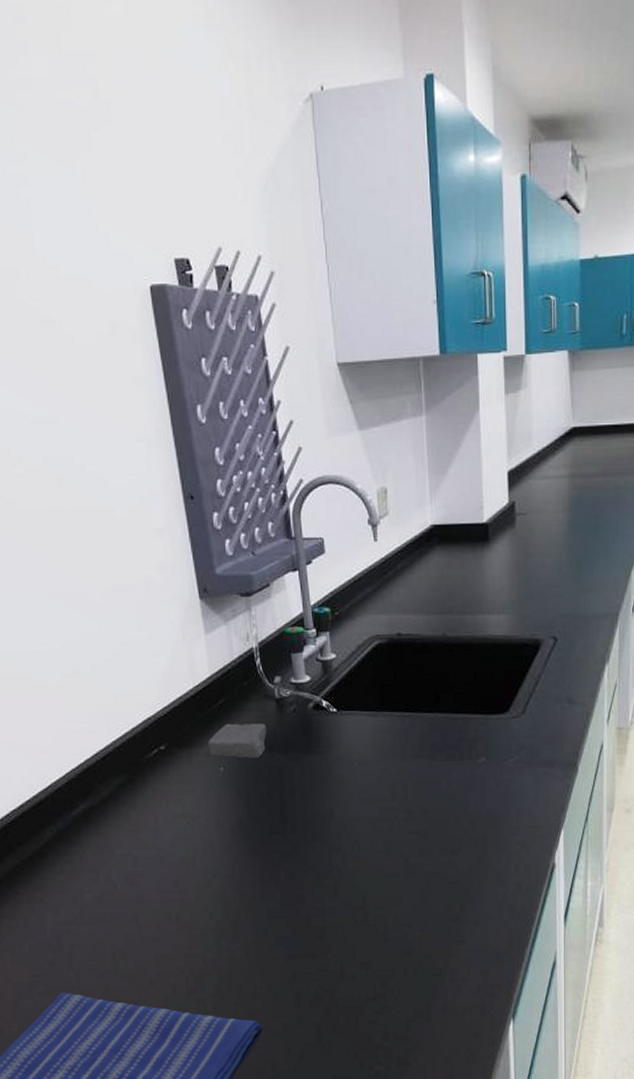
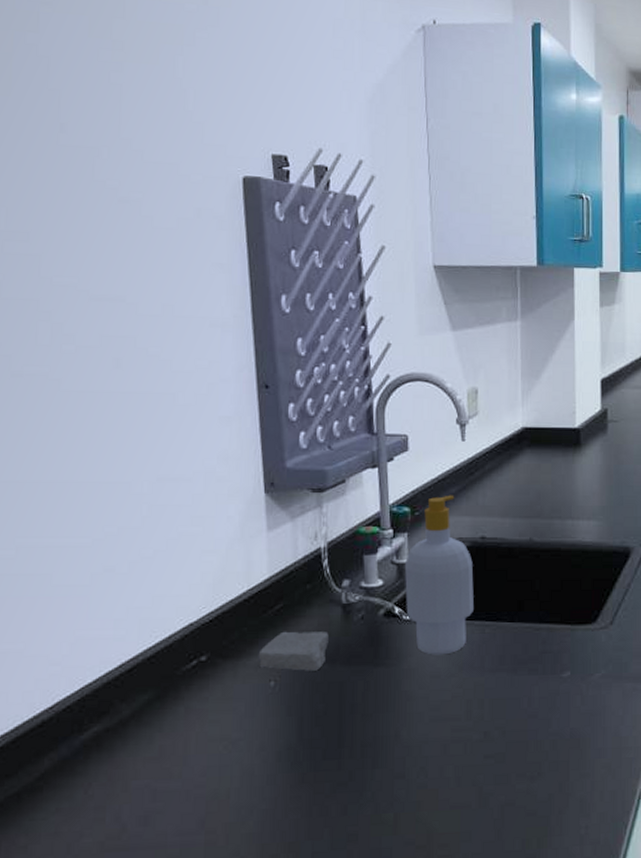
soap bottle: none [329,594,393,743] -> present [405,495,474,655]

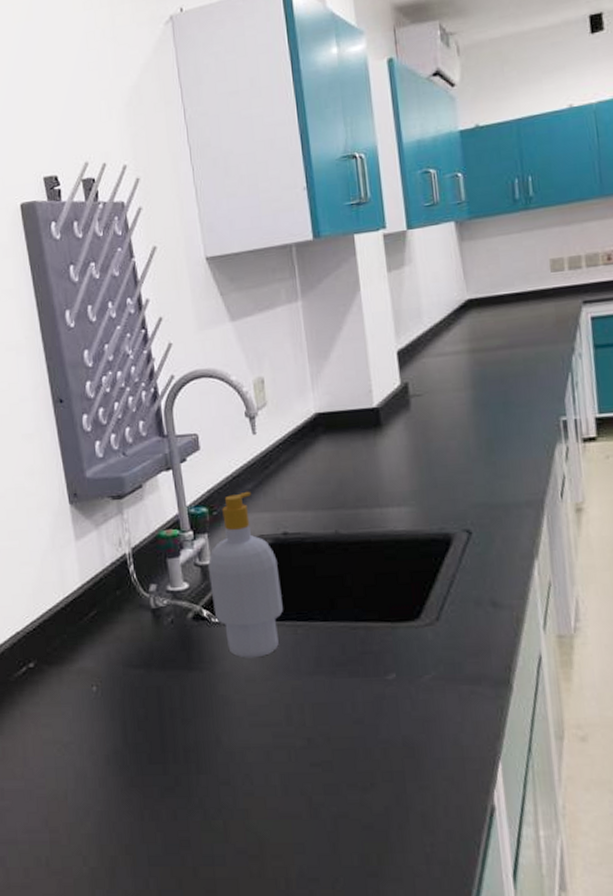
soap bar: present [258,631,329,671] -> none [79,637,143,676]

